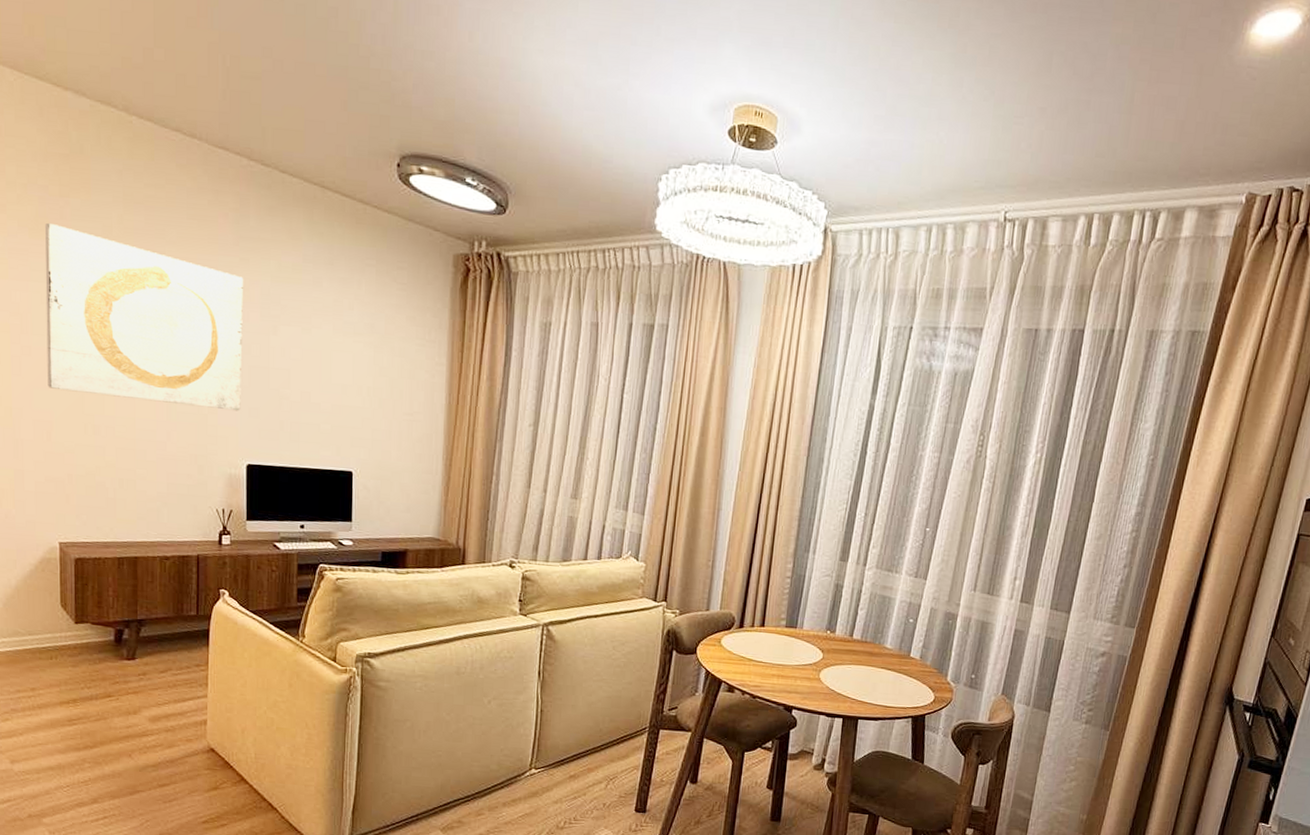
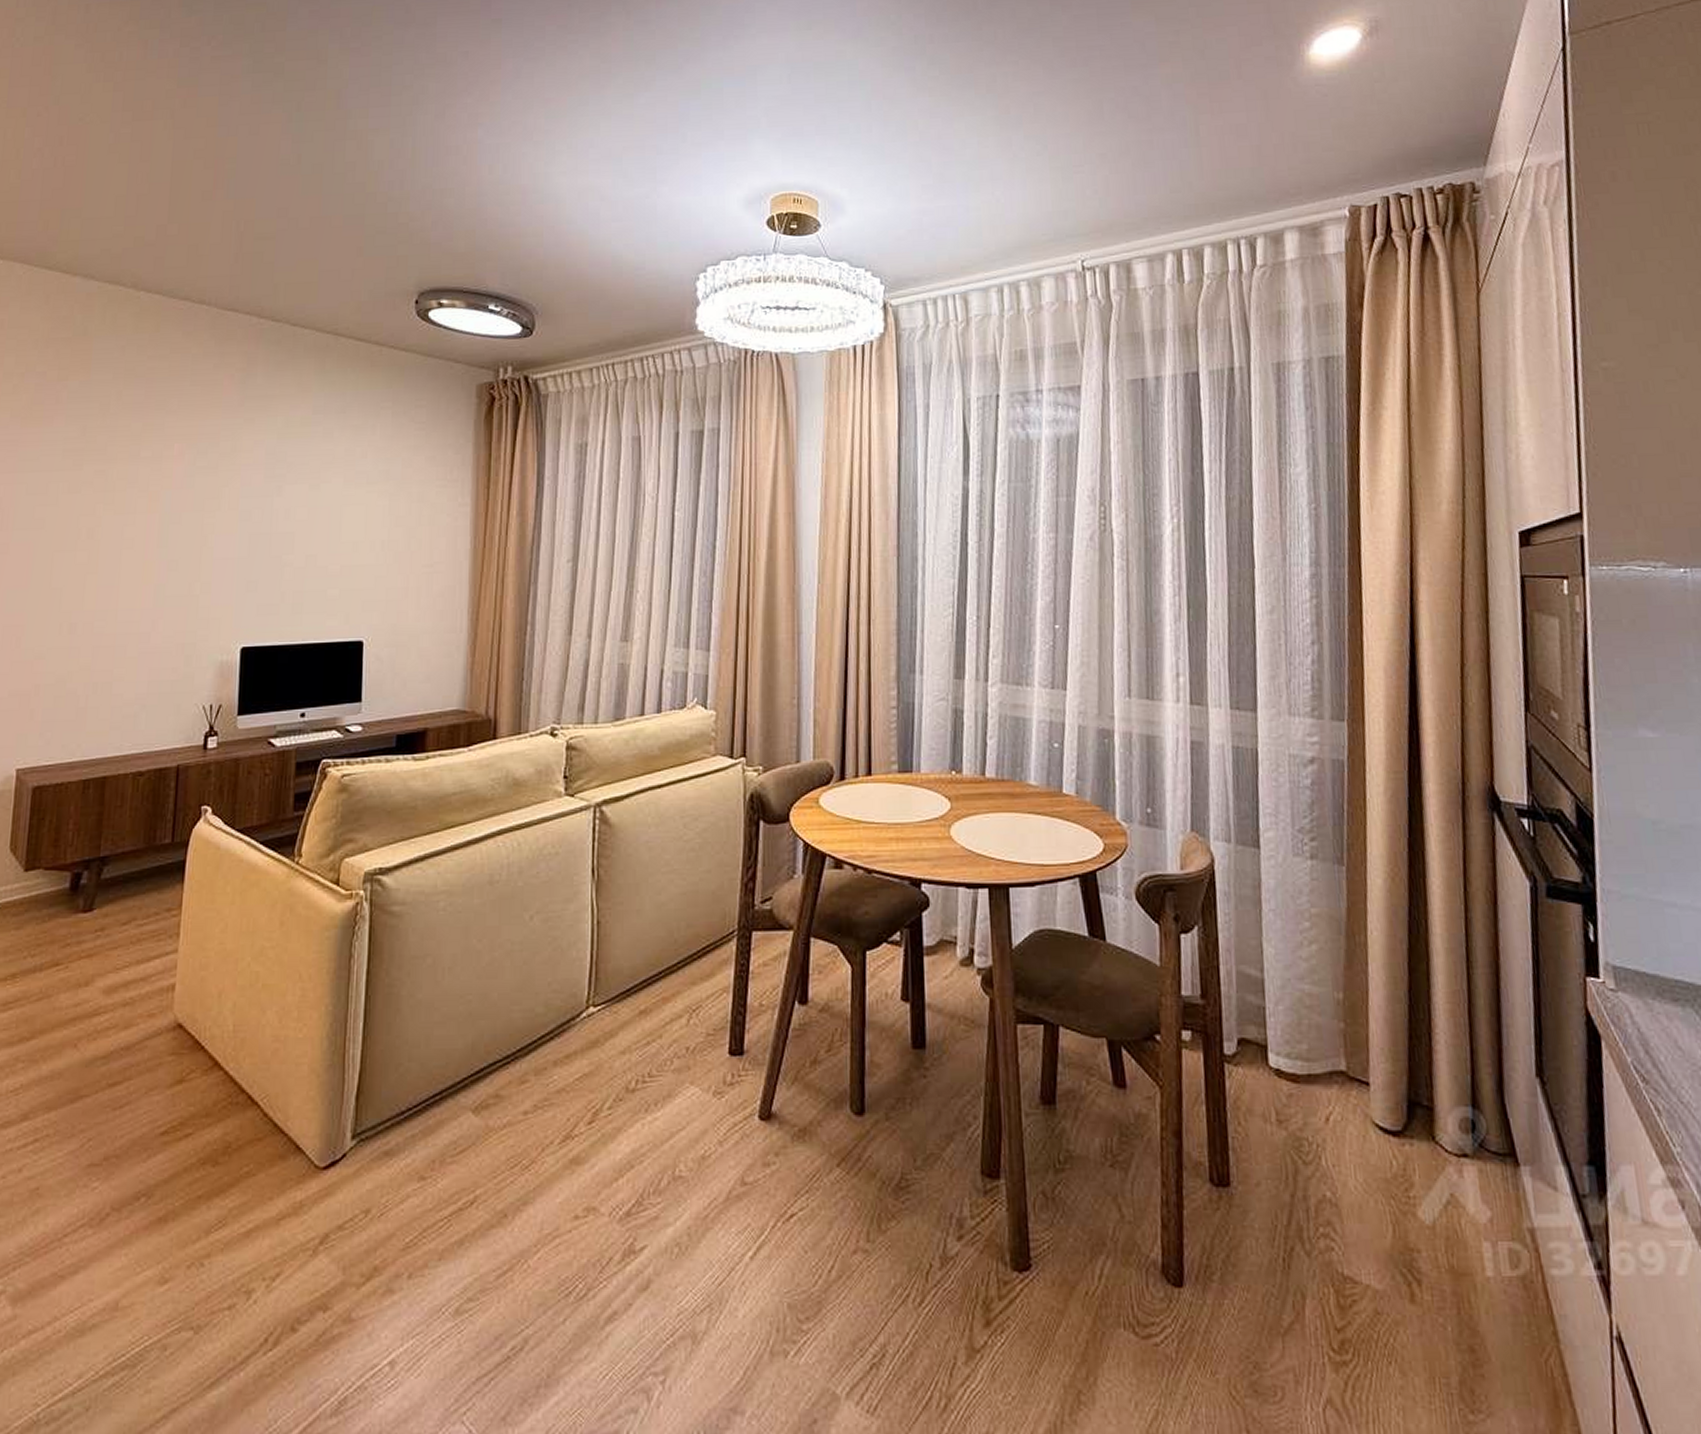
wall art: present [45,222,244,411] -> none [23,409,248,588]

